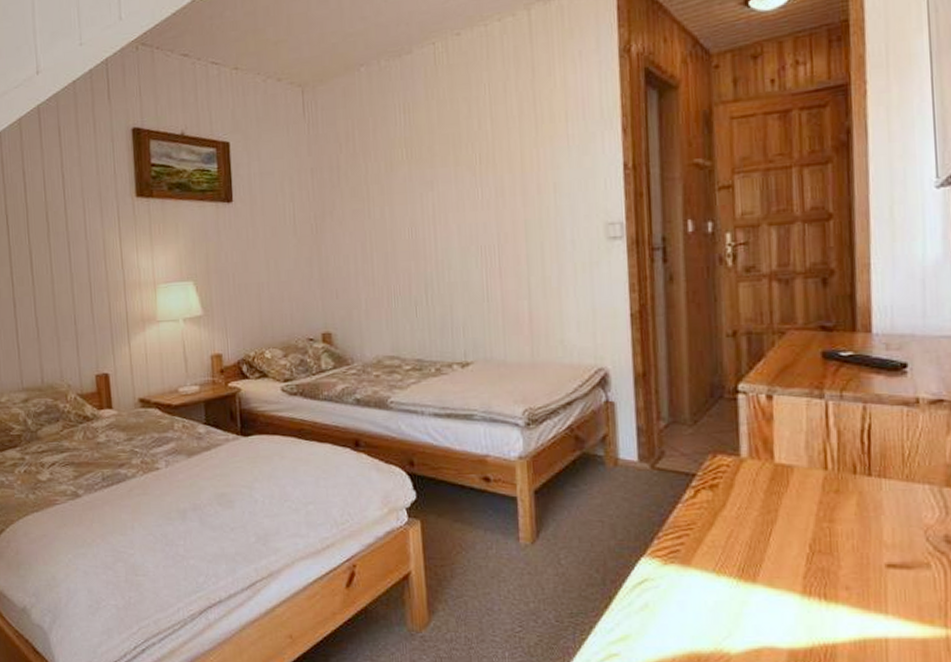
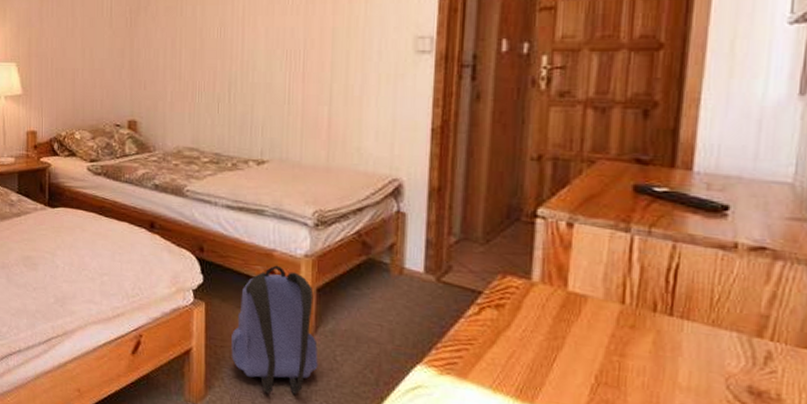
backpack: none [451,471,544,610] -> present [231,265,318,395]

